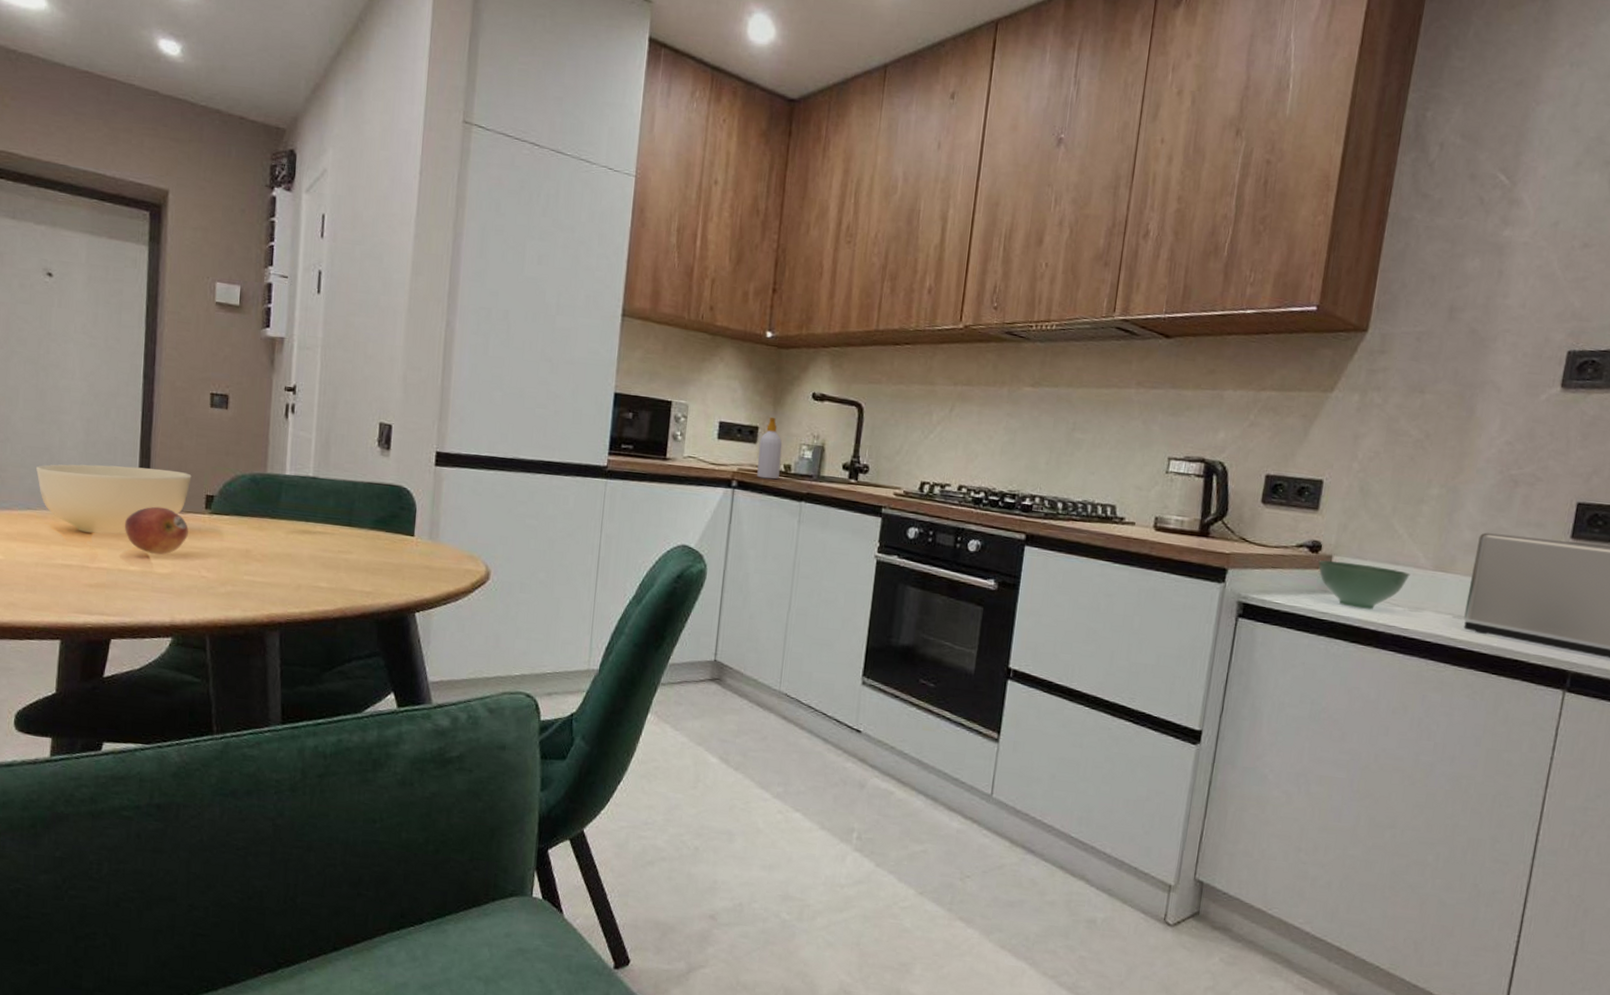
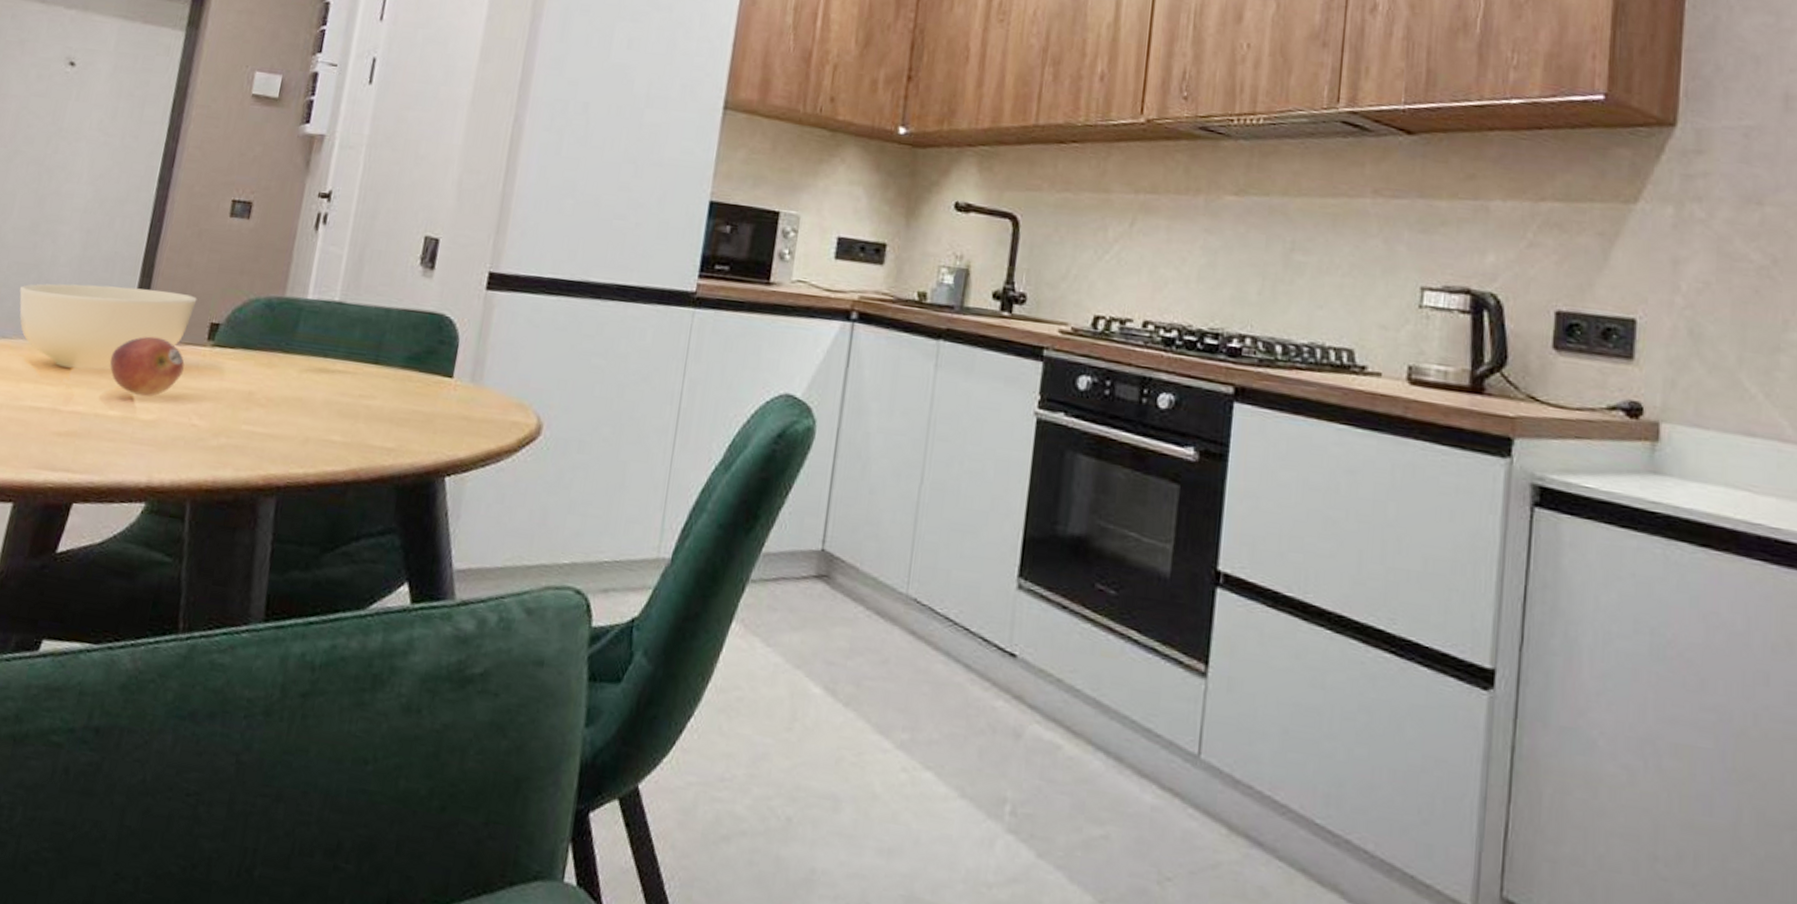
soap bottle: present [757,417,783,480] -> none [883,231,917,311]
bowl: present [1318,560,1410,610] -> none [1640,428,1774,500]

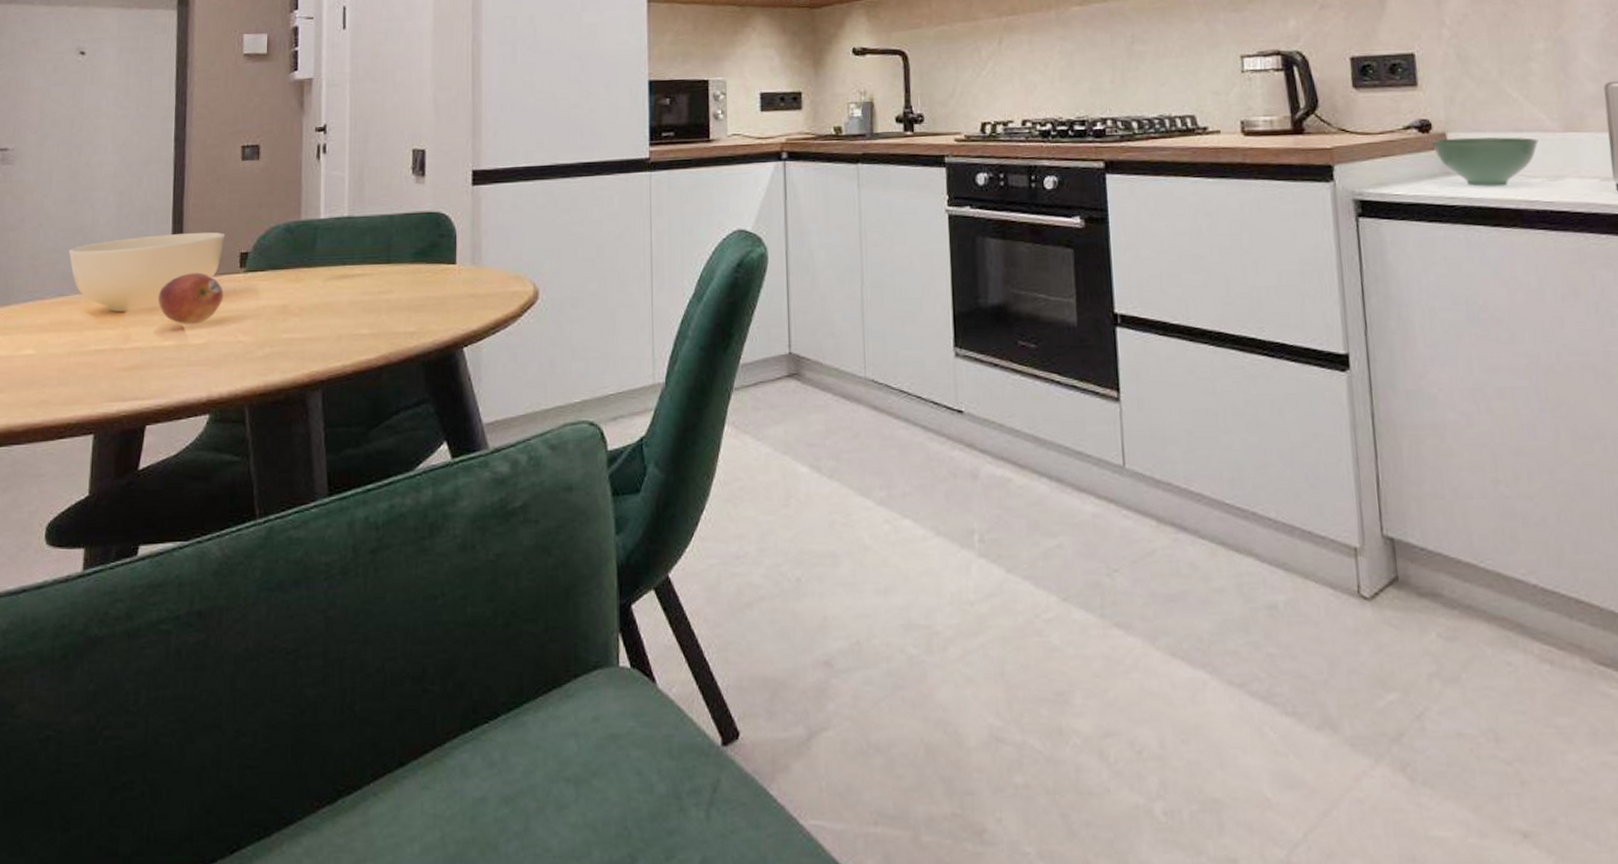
bowl: none [1640,428,1774,500] -> present [1432,137,1539,187]

